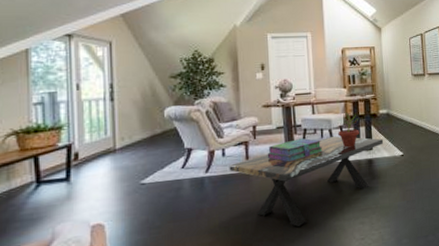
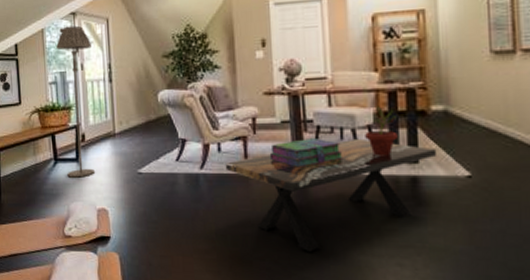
floor lamp: none [45,47,90,199] -> present [56,25,95,178]

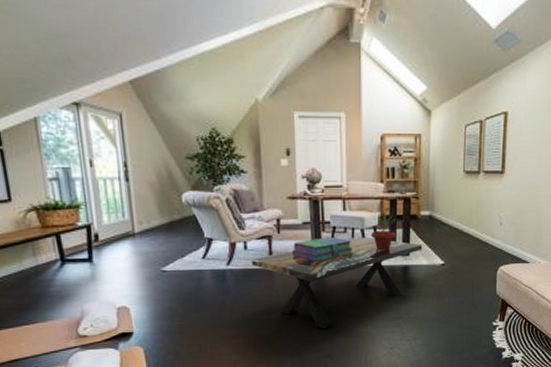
floor lamp: present [56,25,95,178] -> none [55,117,112,278]

